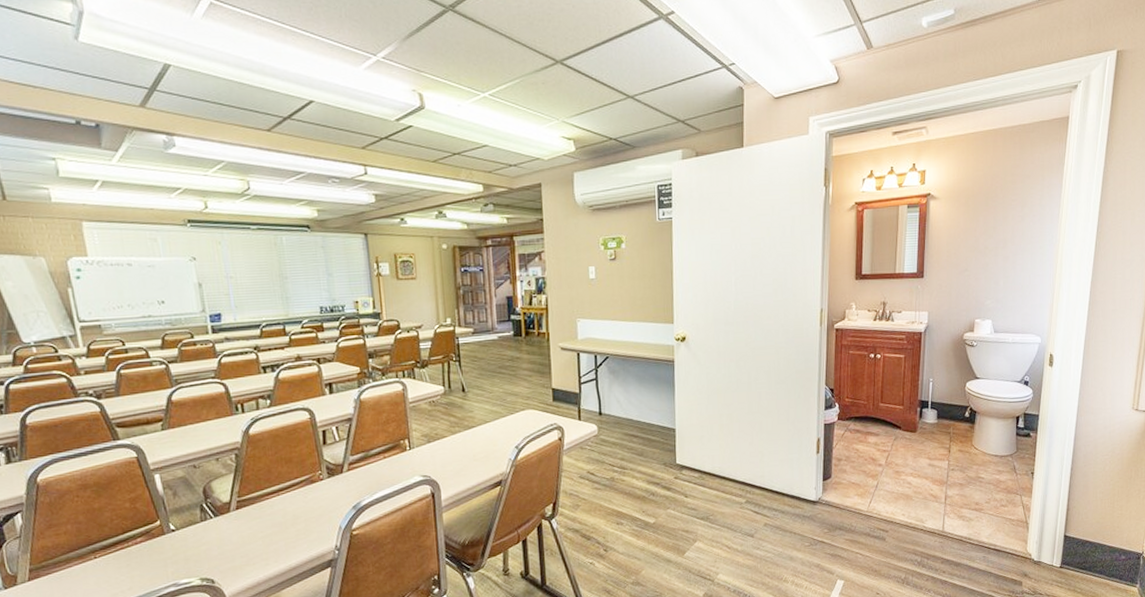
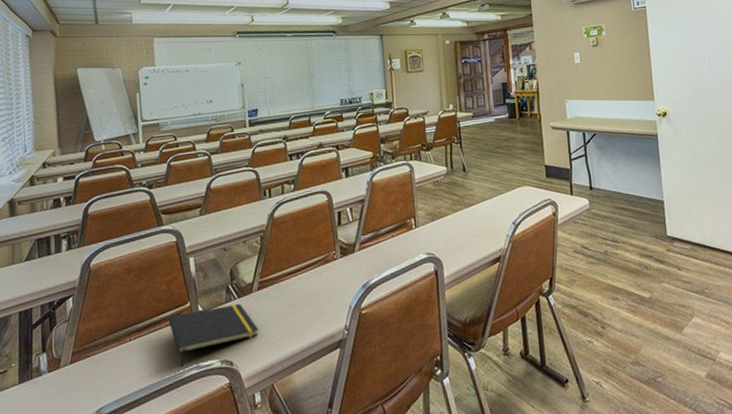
notepad: none [136,522,240,585] -> present [168,303,258,368]

